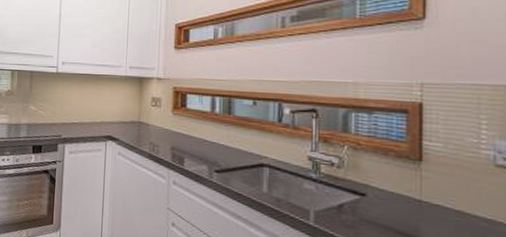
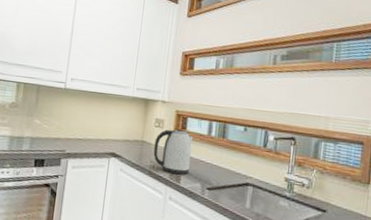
kettle: none [152,107,195,157] -> present [153,129,194,175]

